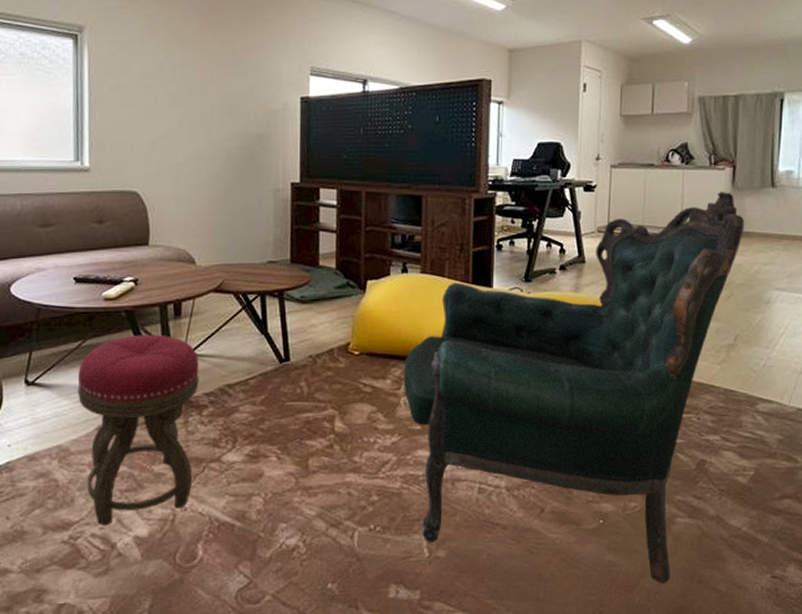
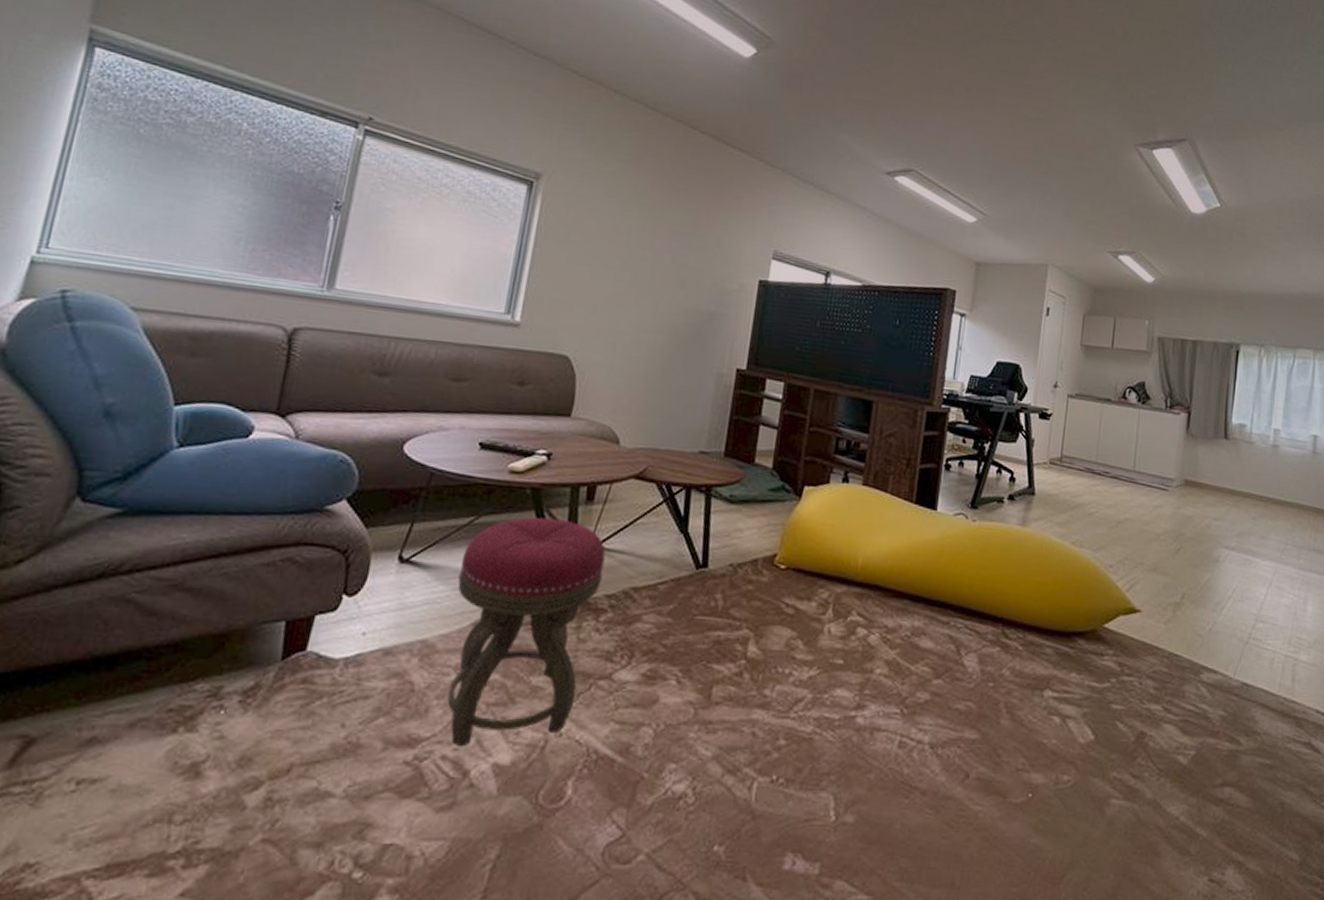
armchair: present [403,191,745,584] -> none [829,436,1198,879]

